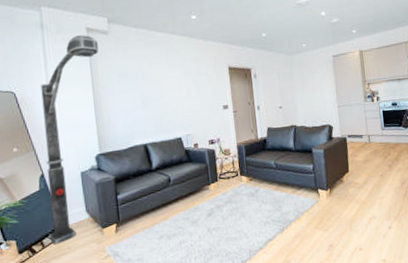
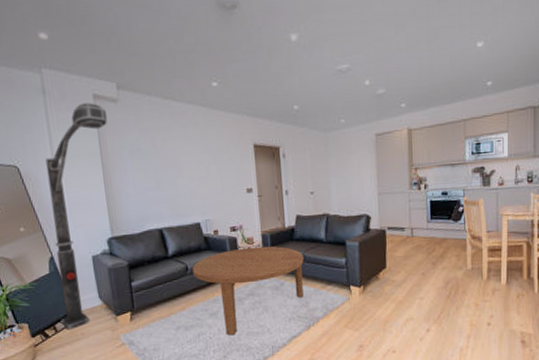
coffee table: none [174,156,277,242] -> present [192,246,304,336]

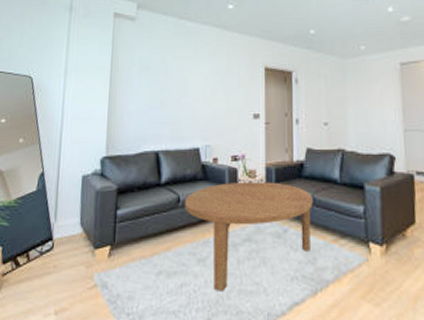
floor lamp: present [45,103,107,331] -> none [35,20,123,261]

